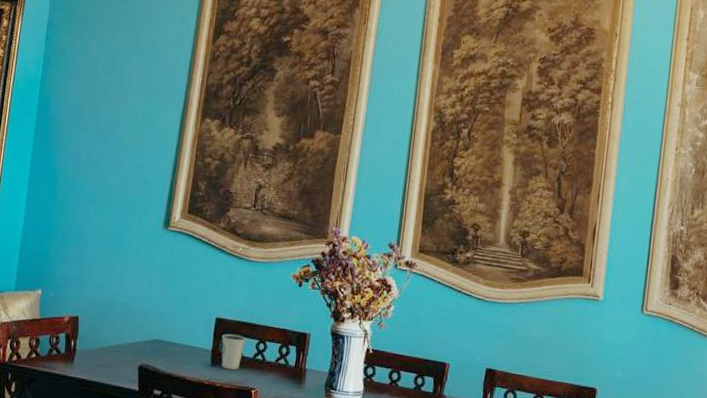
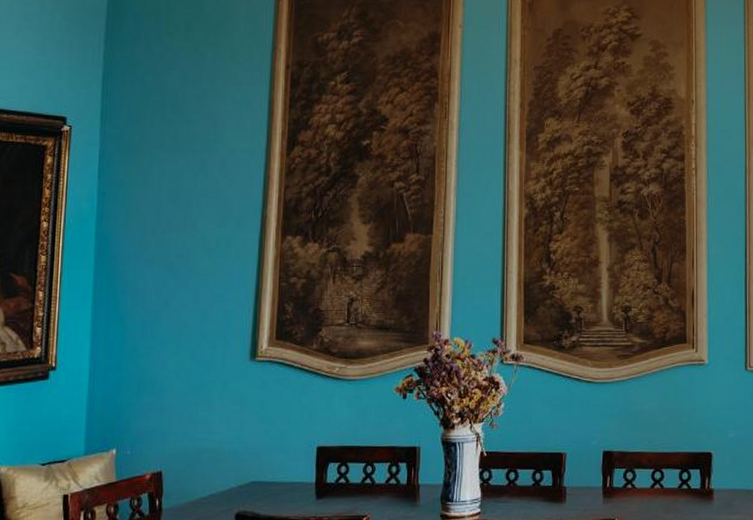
dixie cup: present [221,333,246,370] -> none [325,461,352,499]

